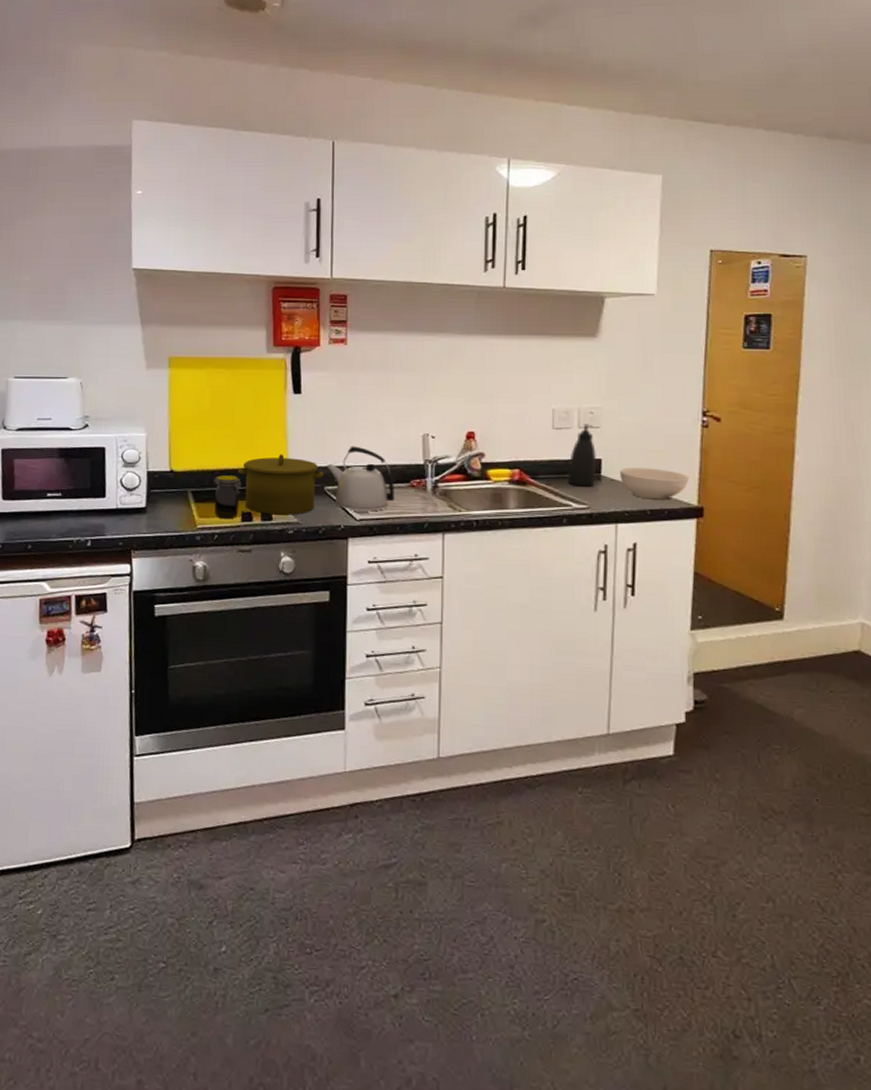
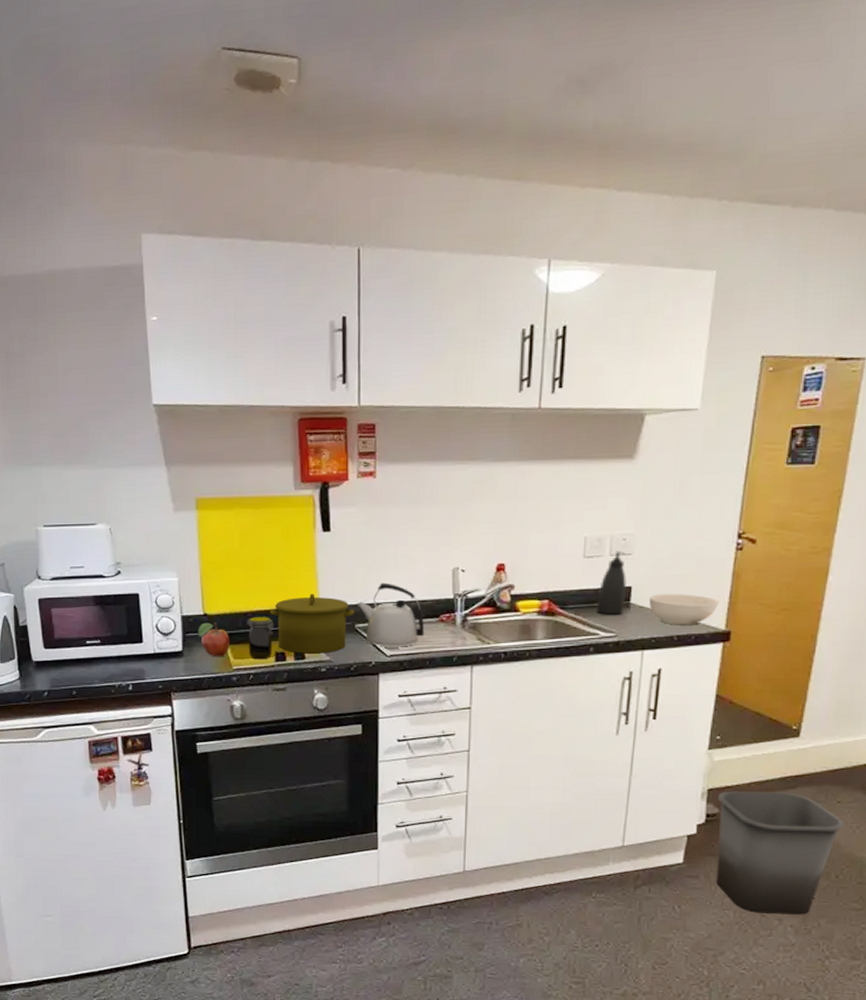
fruit: none [163,479,196,514] -> present [198,622,231,656]
waste bin: none [705,675,840,820] -> present [716,790,844,915]

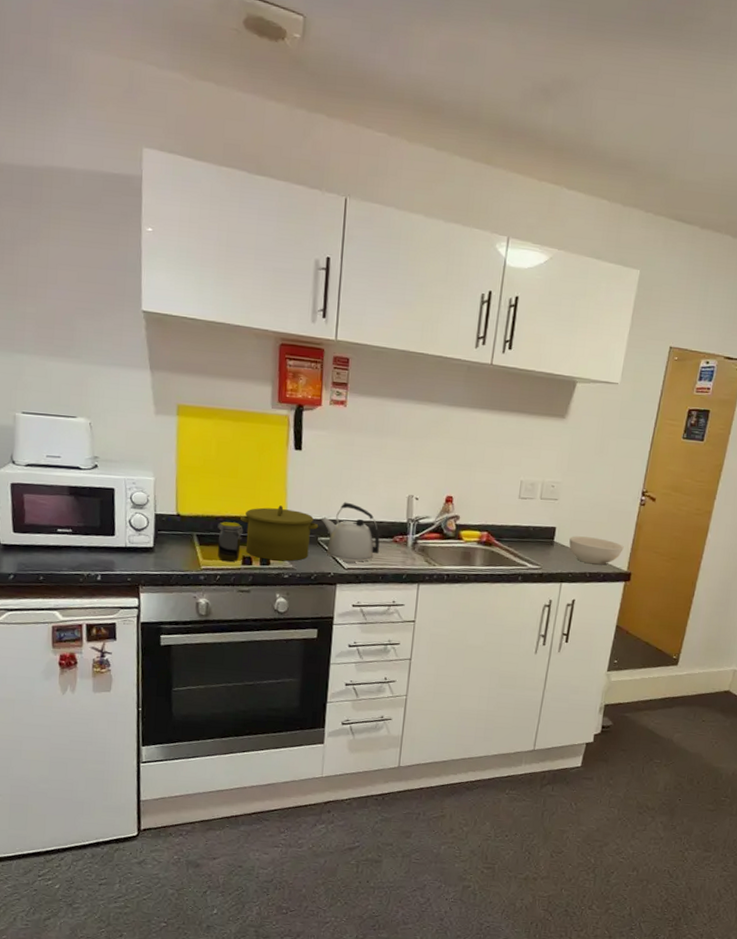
fruit: present [198,622,231,656] -> none [170,522,201,556]
soap dispenser: present [597,551,626,615] -> none [526,495,553,551]
waste bin: present [716,790,844,915] -> none [606,706,707,814]

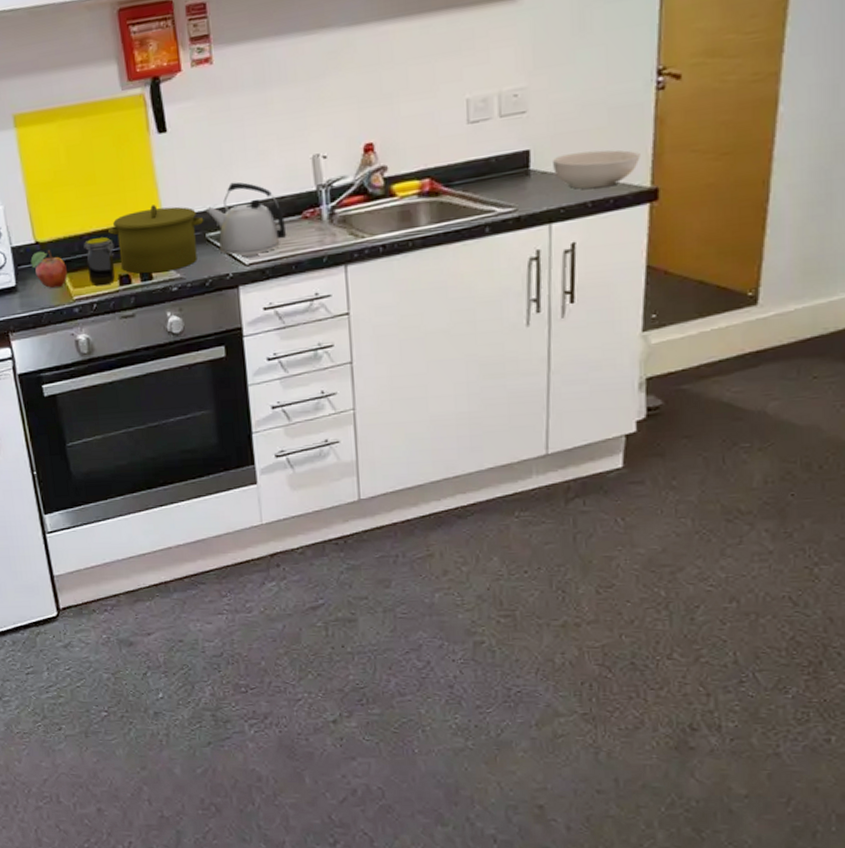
fruit: none [170,522,201,556] -> present [30,250,68,288]

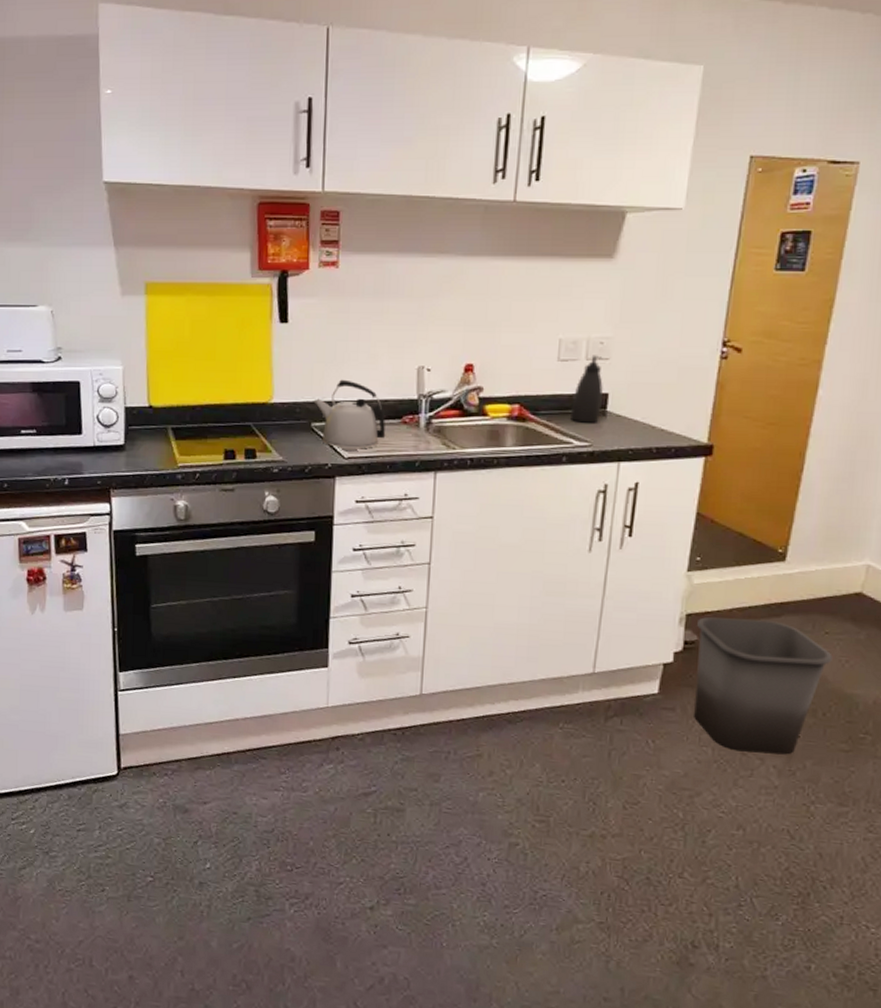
fruit: present [30,250,68,288] -> none [142,415,177,452]
jar: present [83,237,116,286] -> none [195,411,224,456]
cooking pot: present [108,205,204,274] -> none [220,388,312,453]
soap dispenser: none [489,110,523,187] -> present [571,355,603,423]
bowl: present [551,149,640,190] -> none [626,402,701,437]
waste bin: none [660,371,824,519] -> present [694,616,833,755]

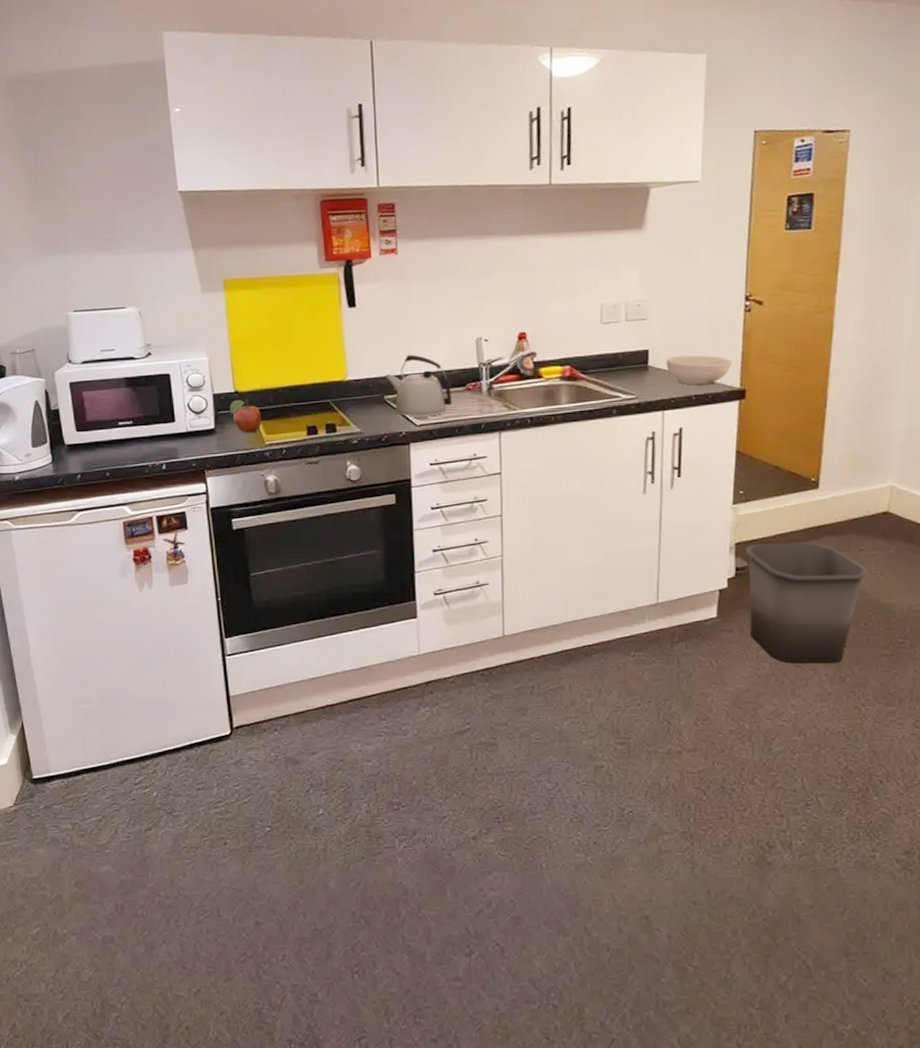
fruit: none [142,415,177,452] -> present [229,399,263,433]
soap dispenser: present [571,355,603,423] -> none [616,316,643,378]
bowl: none [626,402,701,437] -> present [665,355,732,386]

